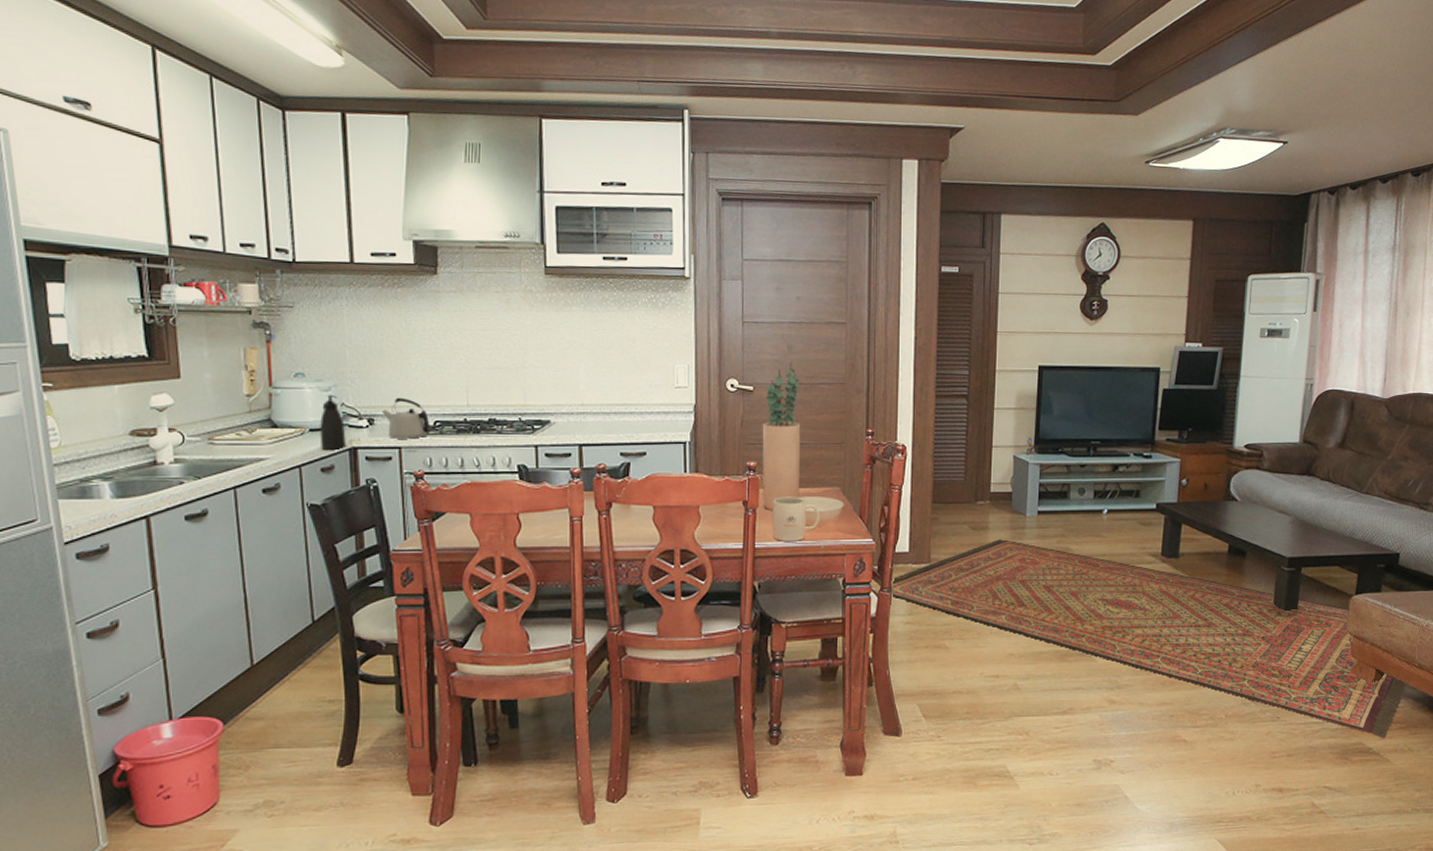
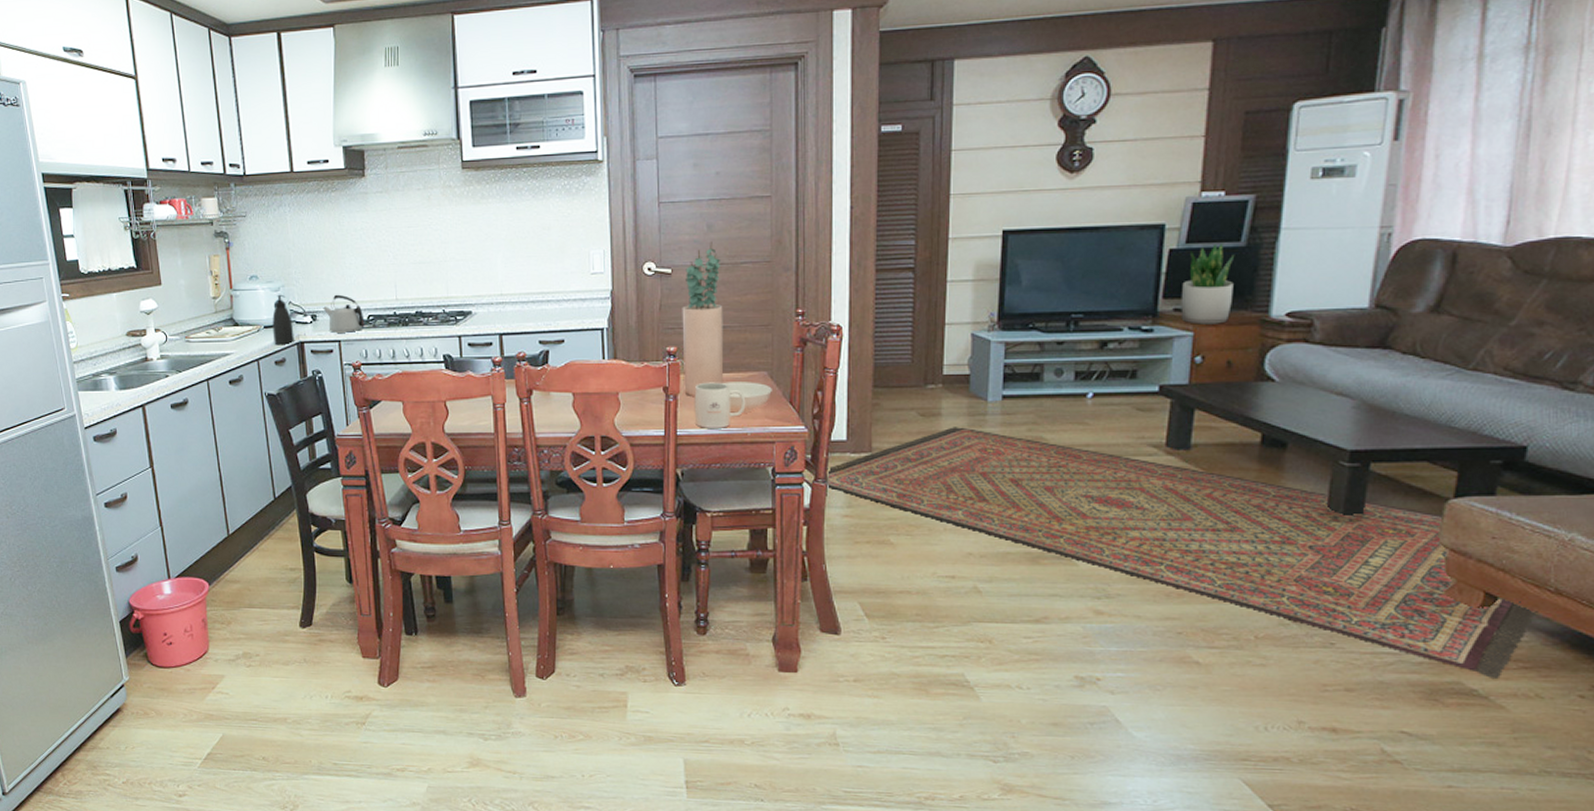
planter: none [1171,385,1209,453] -> present [1181,242,1235,325]

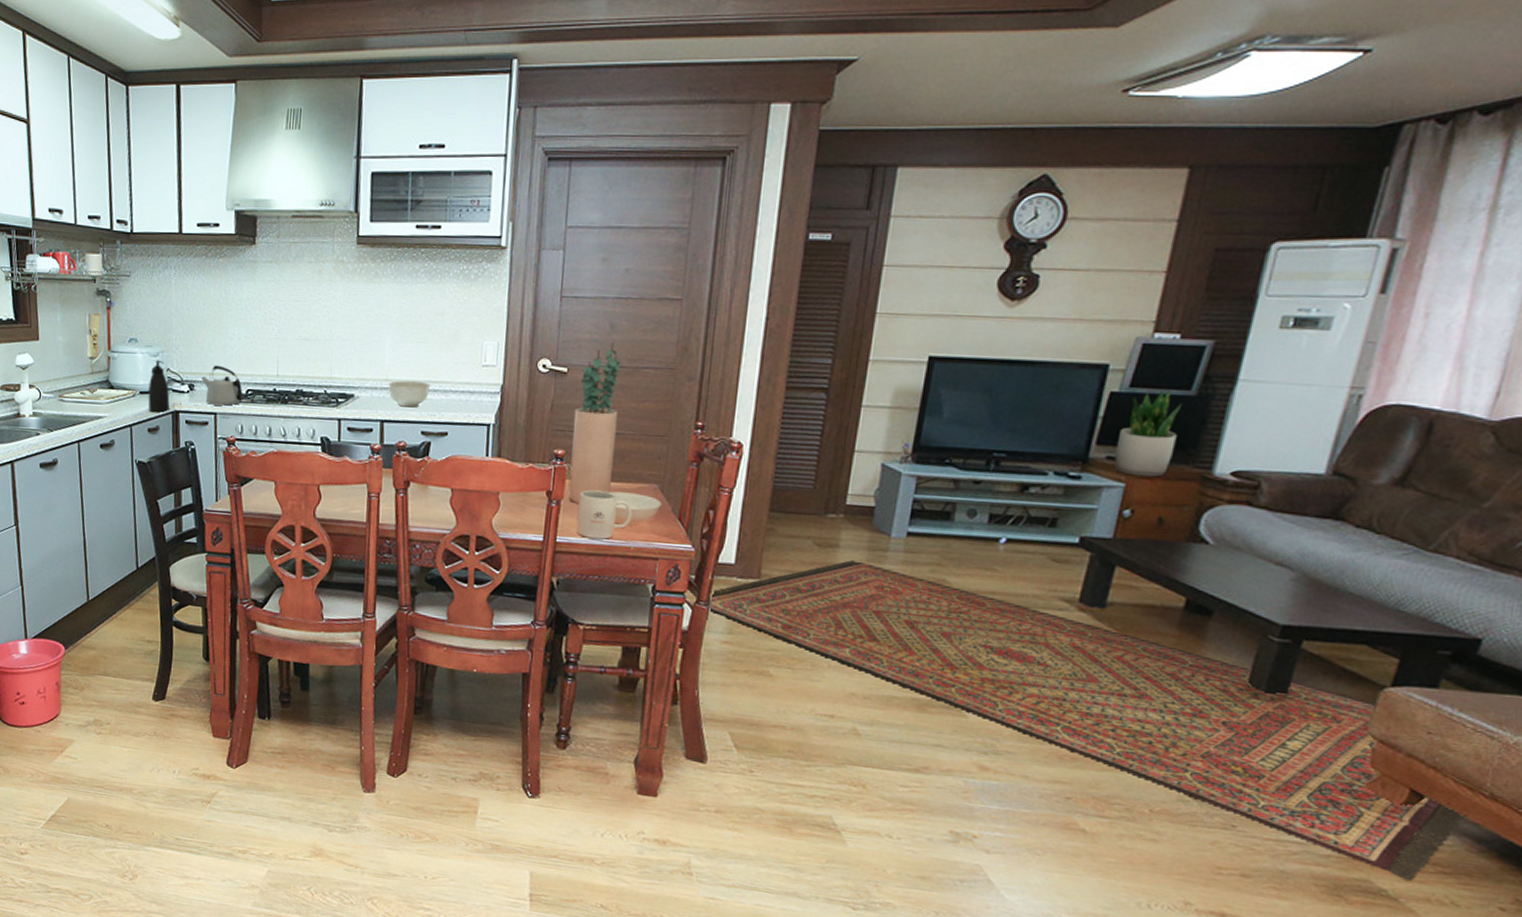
bowl: none [504,294,543,319] -> present [388,381,430,408]

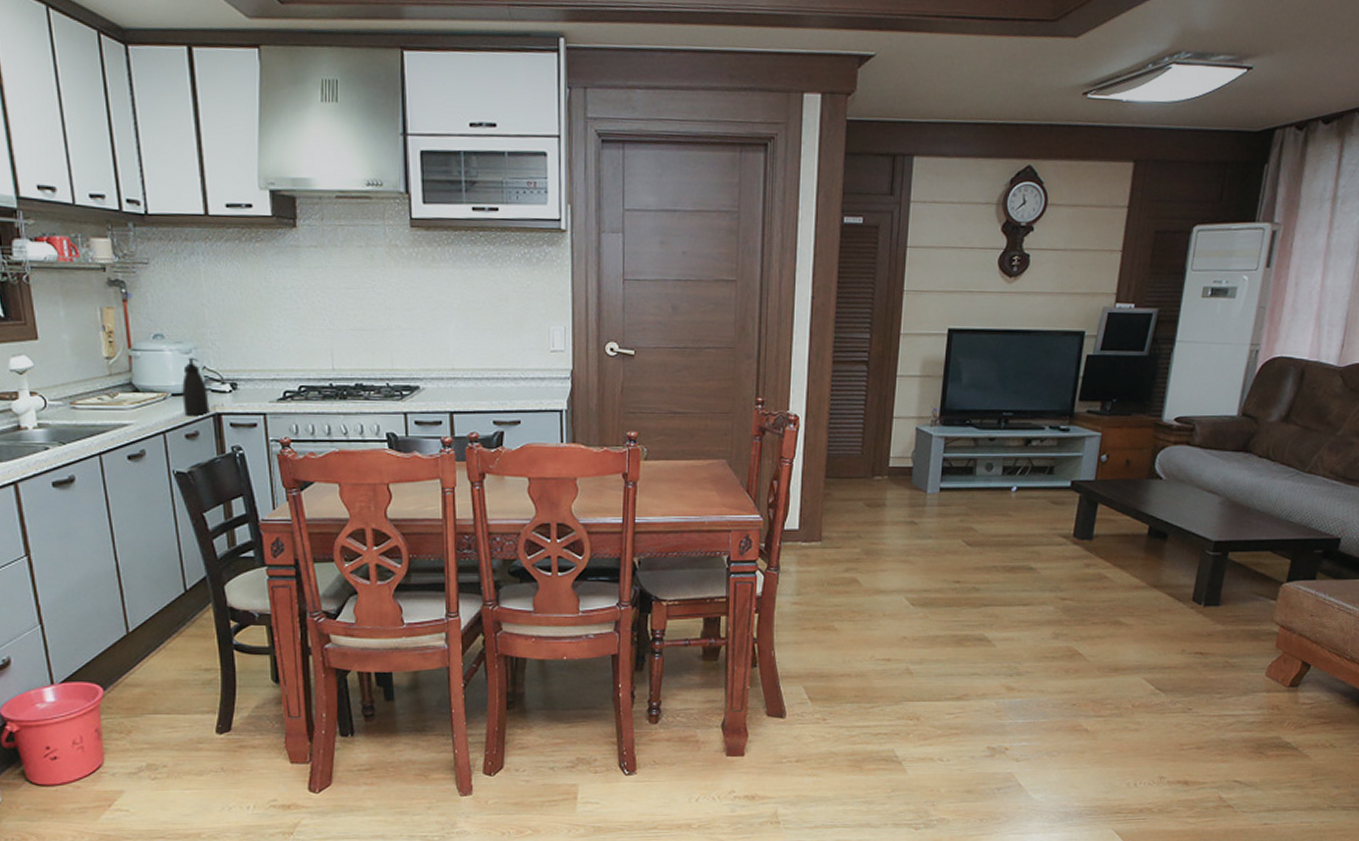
kettle: present [201,365,243,407] -> none [245,360,295,406]
bowl: present [388,381,430,408] -> none [455,370,499,397]
vase: present [568,342,622,503] -> none [643,324,685,483]
mug: present [576,489,633,540] -> none [653,469,705,516]
bowl: present [609,491,661,526] -> none [682,469,730,501]
area rug: present [709,560,1466,881] -> none [779,517,1337,733]
planter: present [1114,389,1183,478] -> none [1092,351,1139,426]

